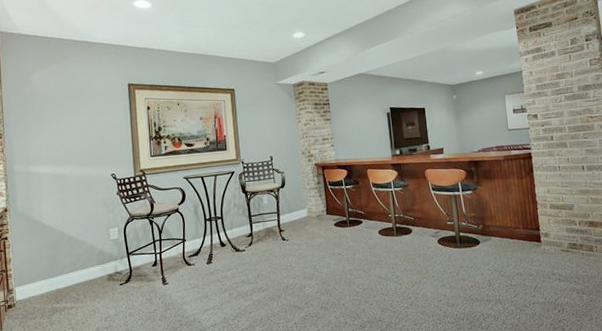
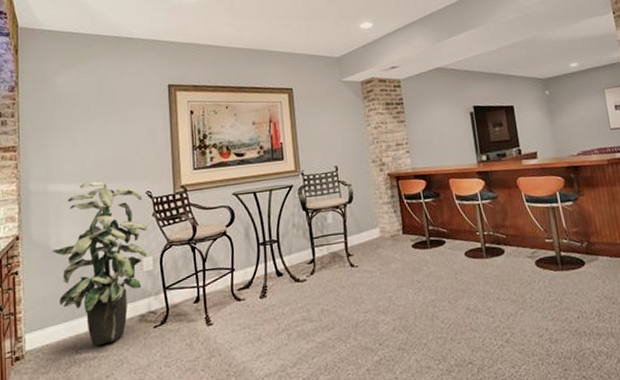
indoor plant: none [34,164,113,298] -> present [52,181,147,346]

